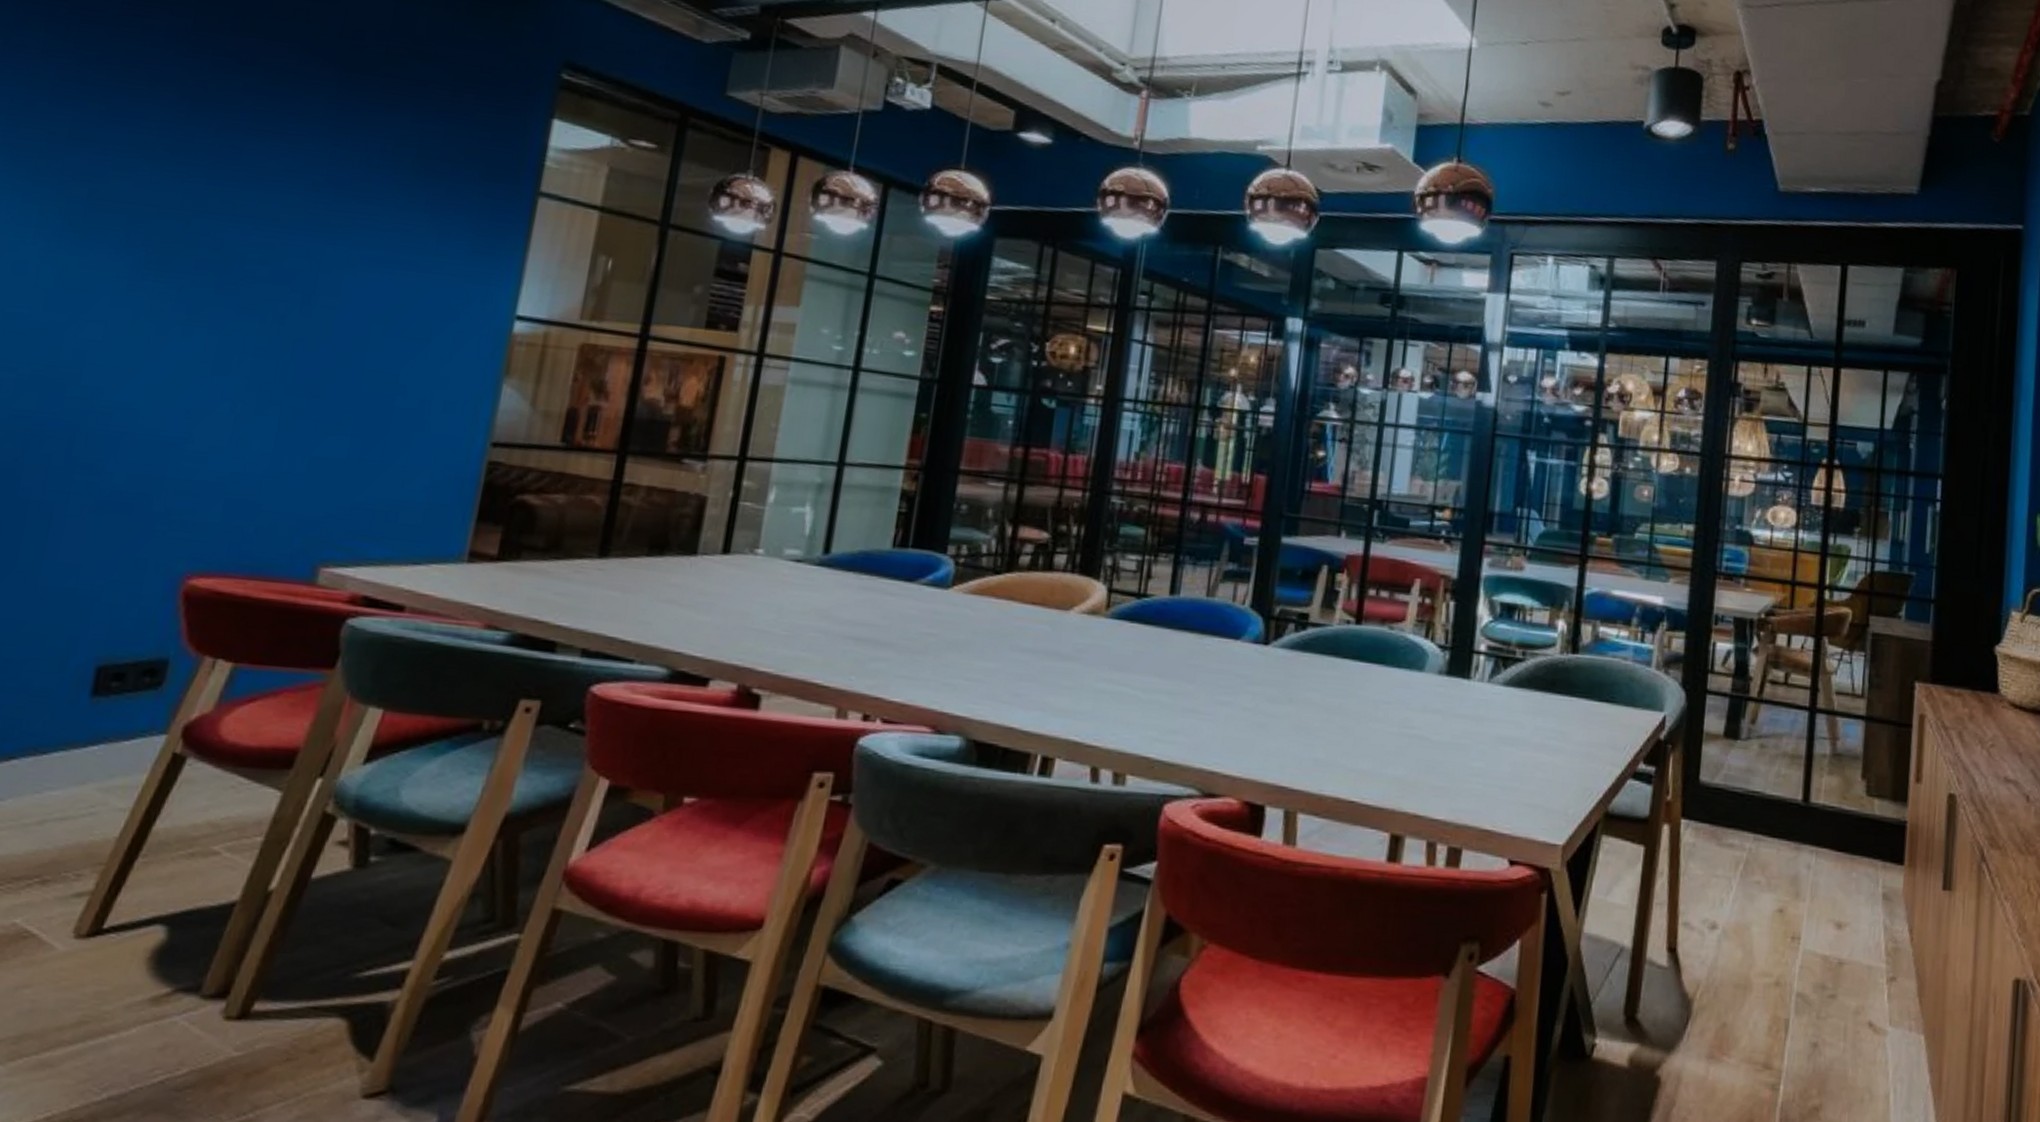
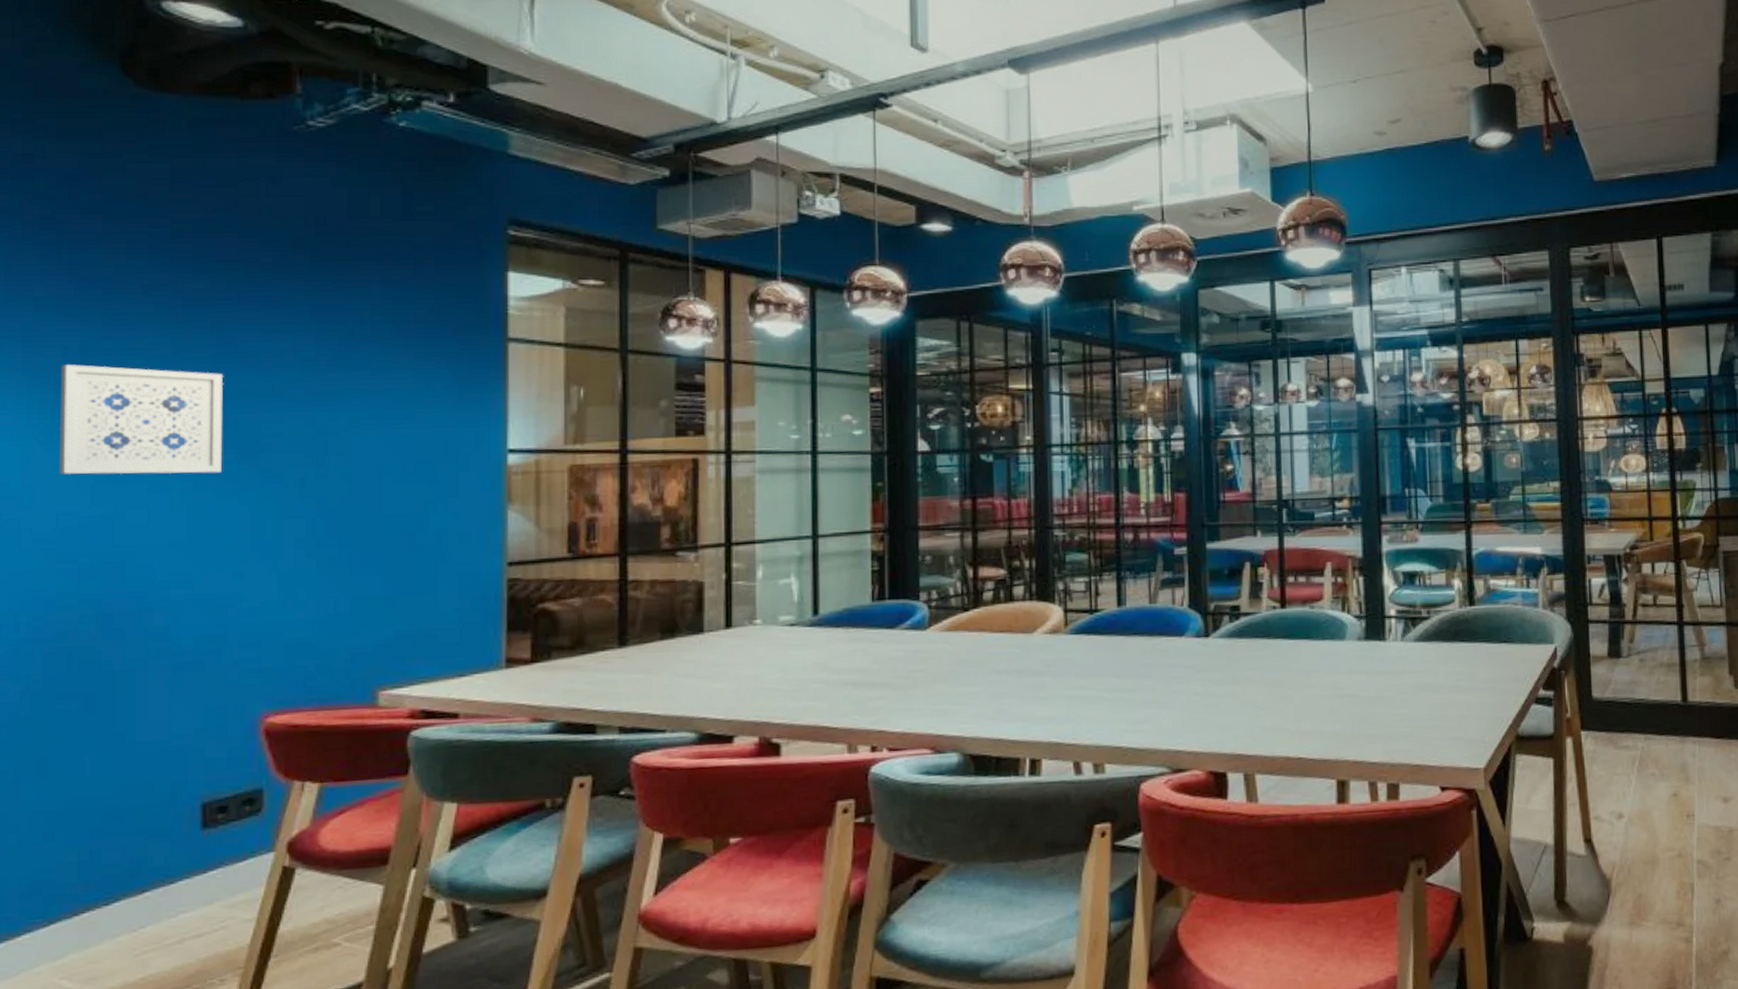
wall art: none [17,151,218,296] -> present [60,364,223,475]

